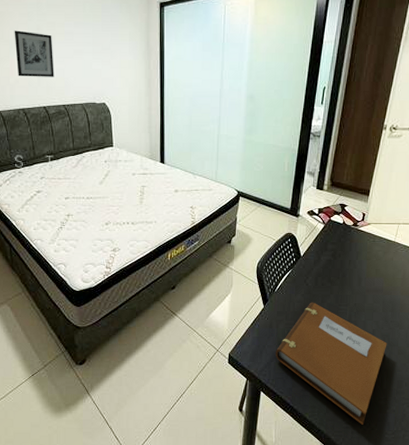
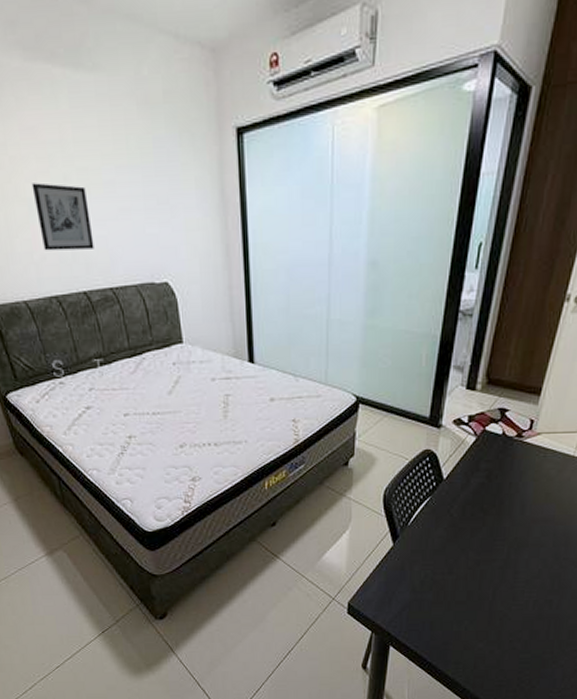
notebook: present [276,302,387,425] -> none [409,537,557,682]

